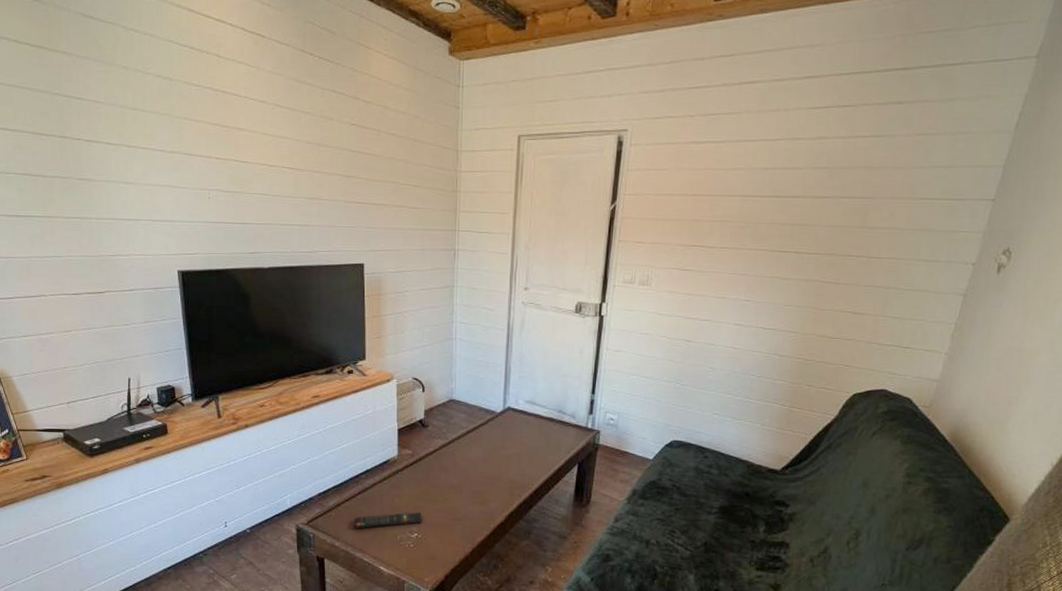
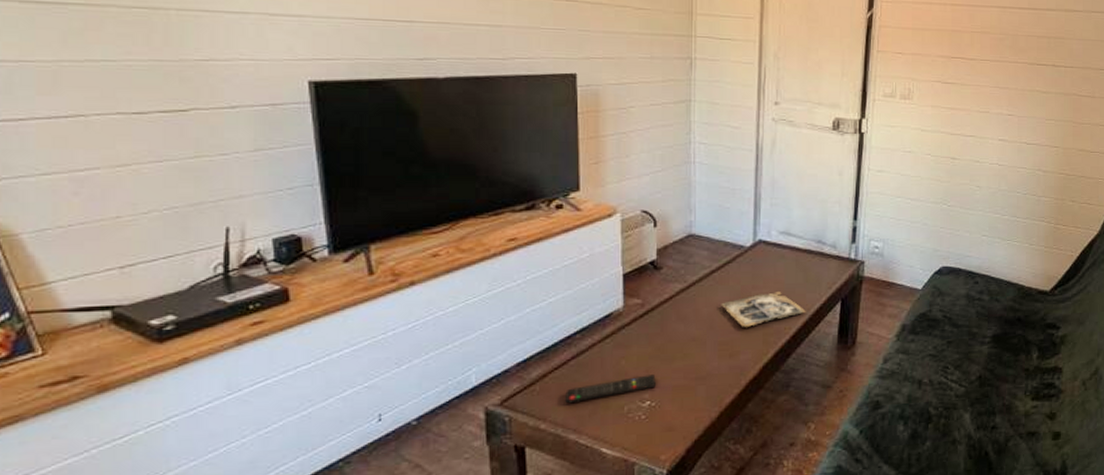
magazine: none [475,452,547,480] -> present [721,292,806,327]

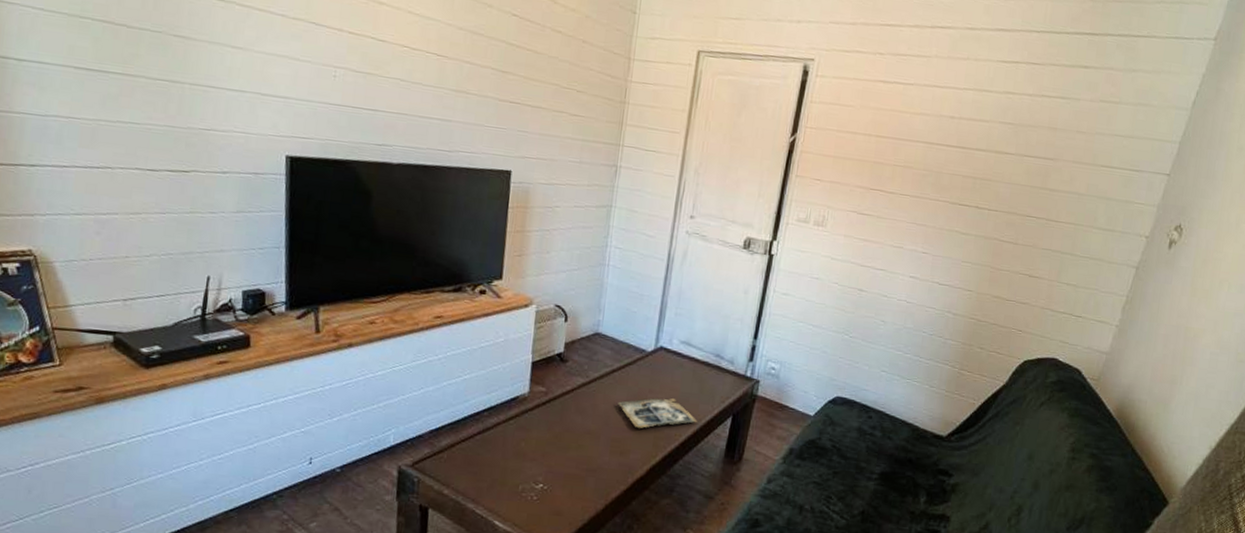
remote control: present [565,374,656,404] -> none [468,459,551,475]

